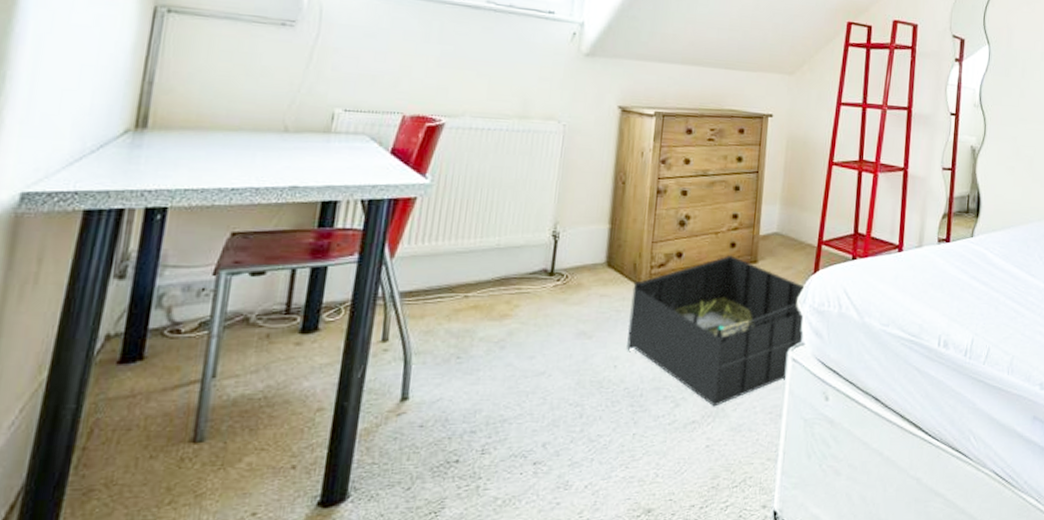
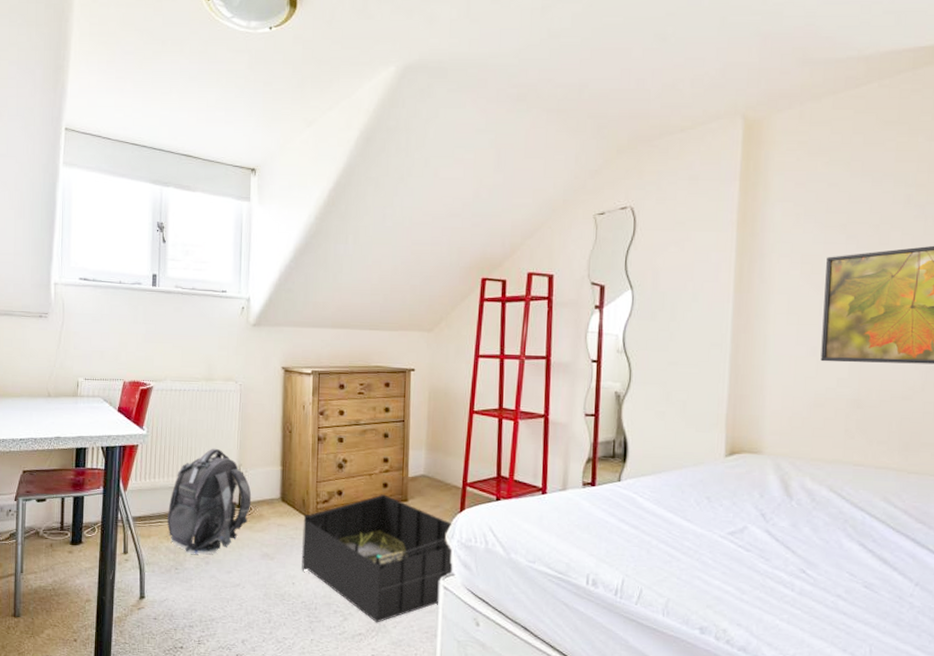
backpack: none [449,202,569,337] -> present [167,448,252,555]

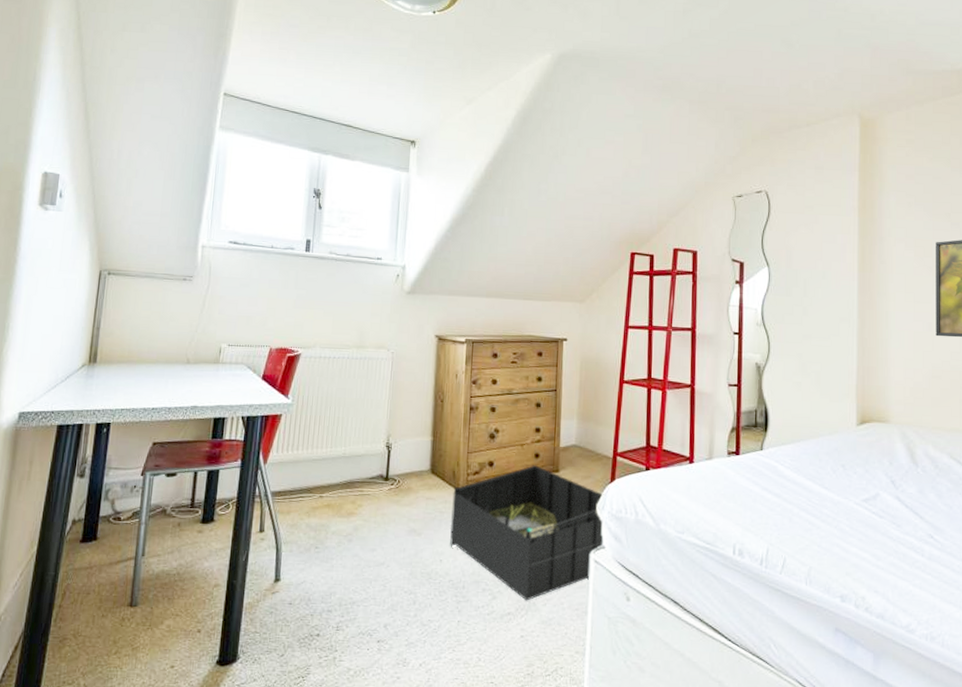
backpack: present [167,448,252,555] -> none [308,418,400,532]

